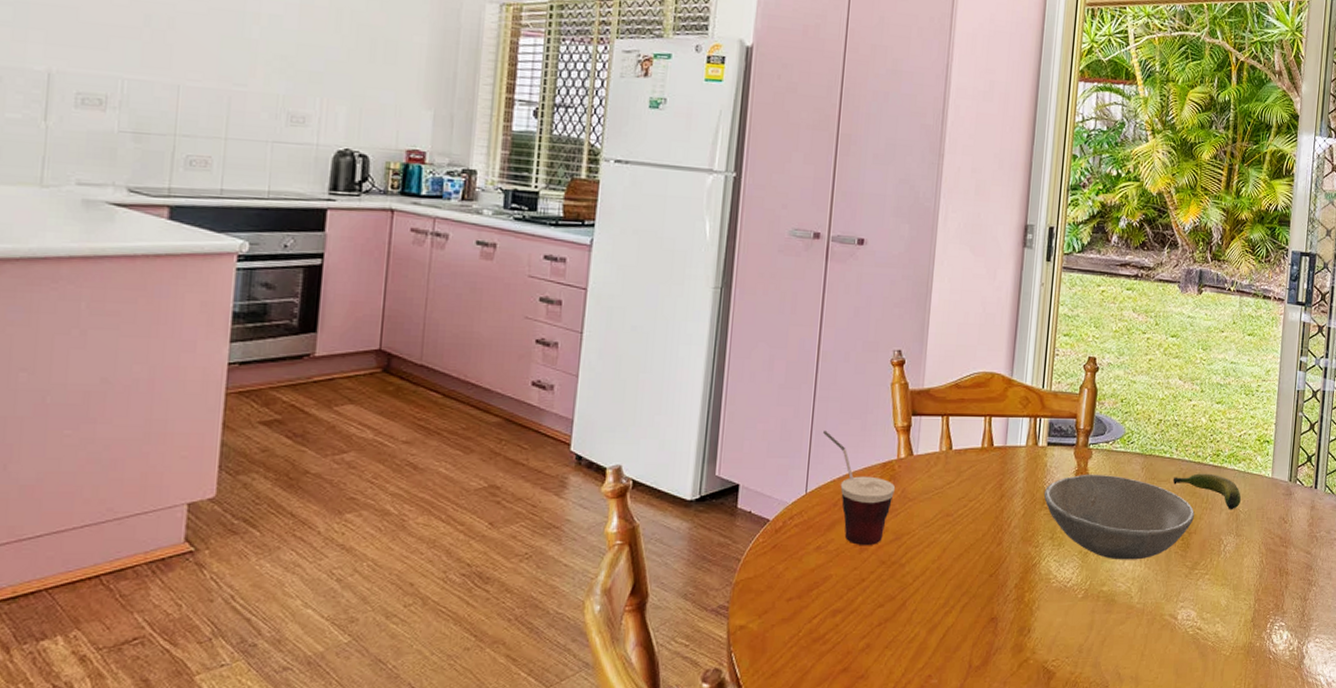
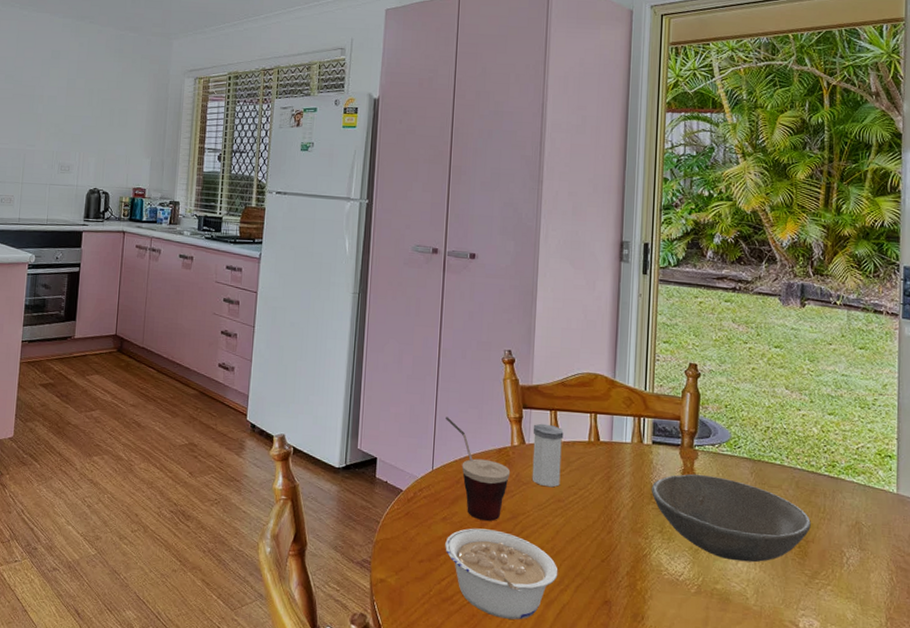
legume: none [818,554,944,652] -> present [445,528,558,620]
salt shaker: none [919,431,956,501] -> present [532,423,564,488]
banana: present [1172,473,1241,510] -> none [785,482,863,523]

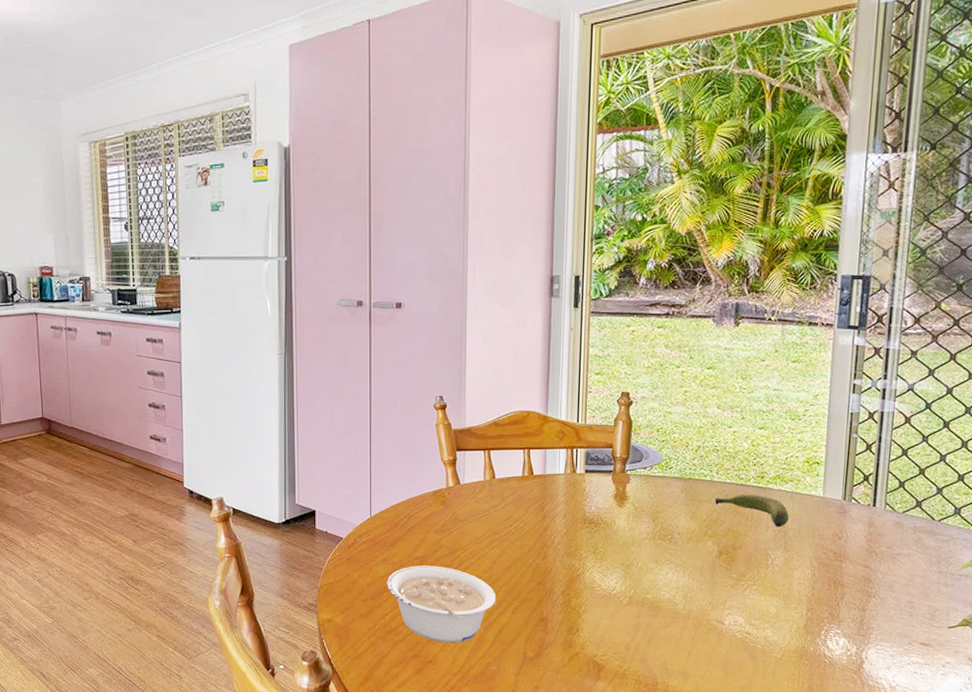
cup: present [446,417,511,522] -> none [381,466,447,559]
salt shaker: present [532,423,564,488] -> none [467,463,498,522]
soup bowl: present [651,473,811,563] -> none [584,496,739,572]
banana: none [785,482,863,523] -> present [714,494,789,528]

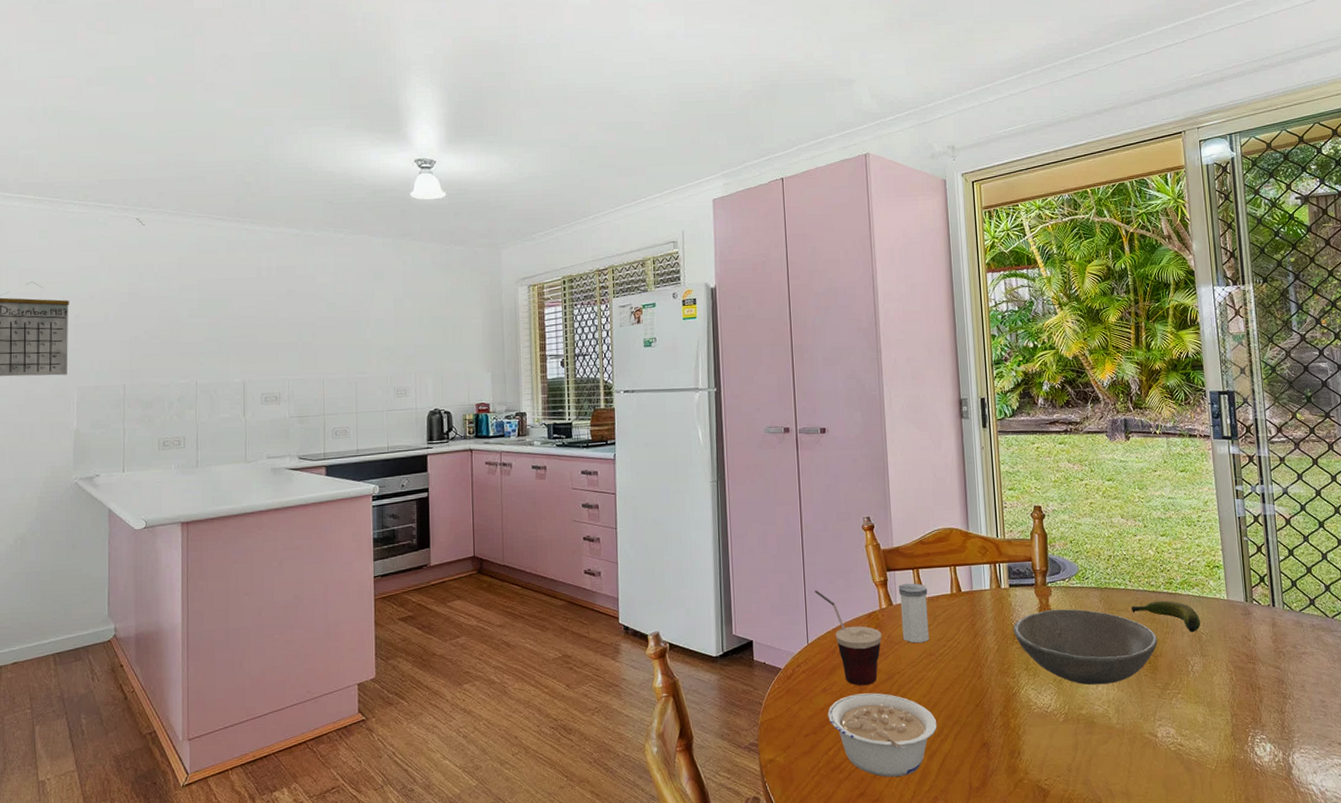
cup: none [381,466,447,559] -> present [815,590,882,686]
salt shaker: none [467,463,498,522] -> present [898,583,929,644]
soup bowl: none [584,496,739,572] -> present [1013,609,1158,685]

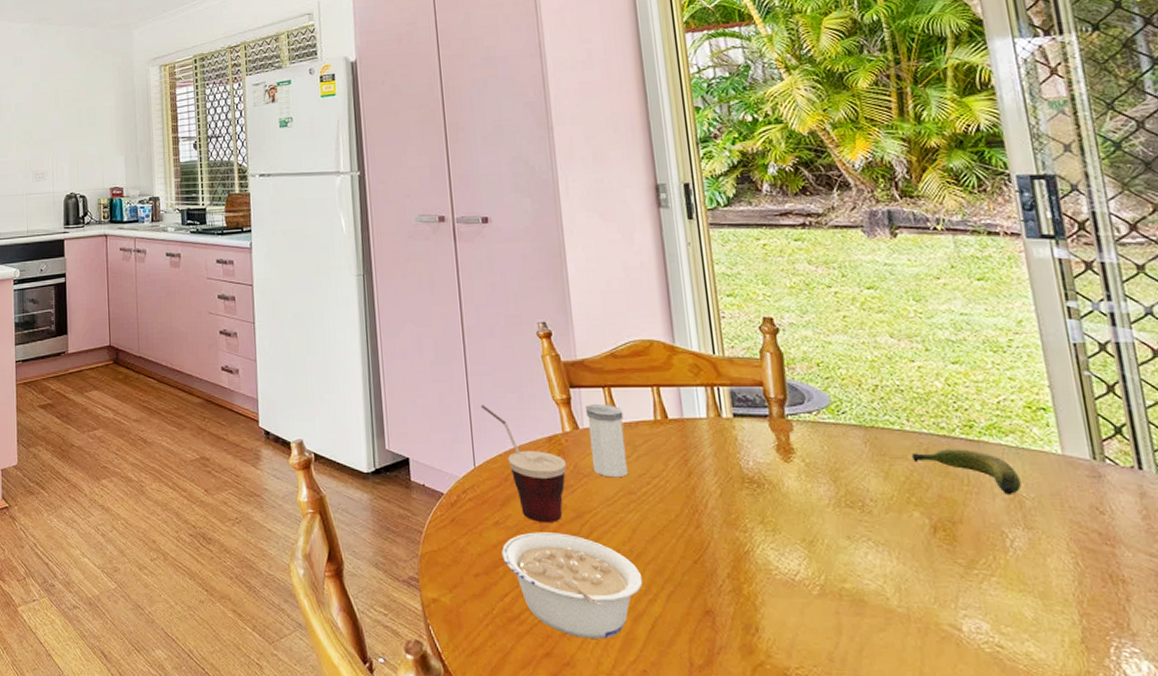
soup bowl: present [1013,609,1158,685] -> none [740,449,955,553]

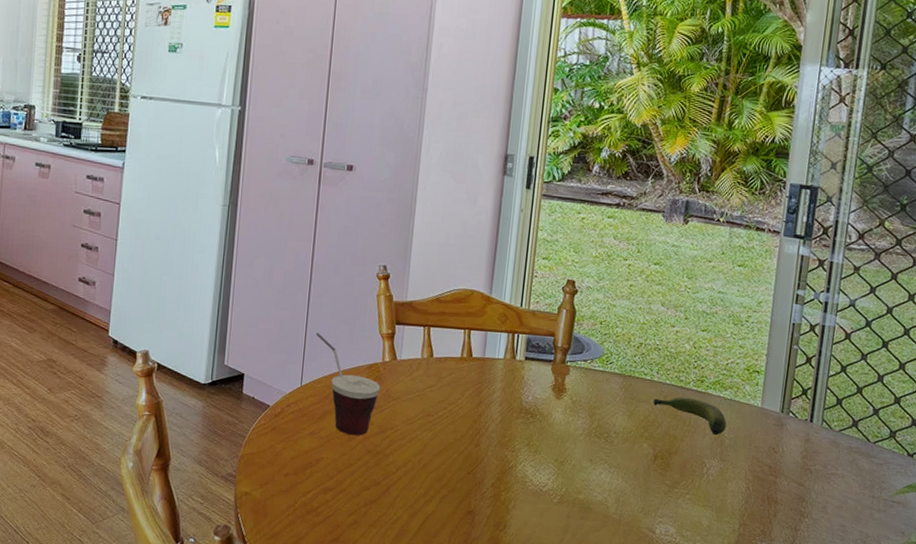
legume: present [502,532,643,639] -> none [311,442,424,530]
salt shaker: present [585,403,628,478] -> none [402,339,437,403]

